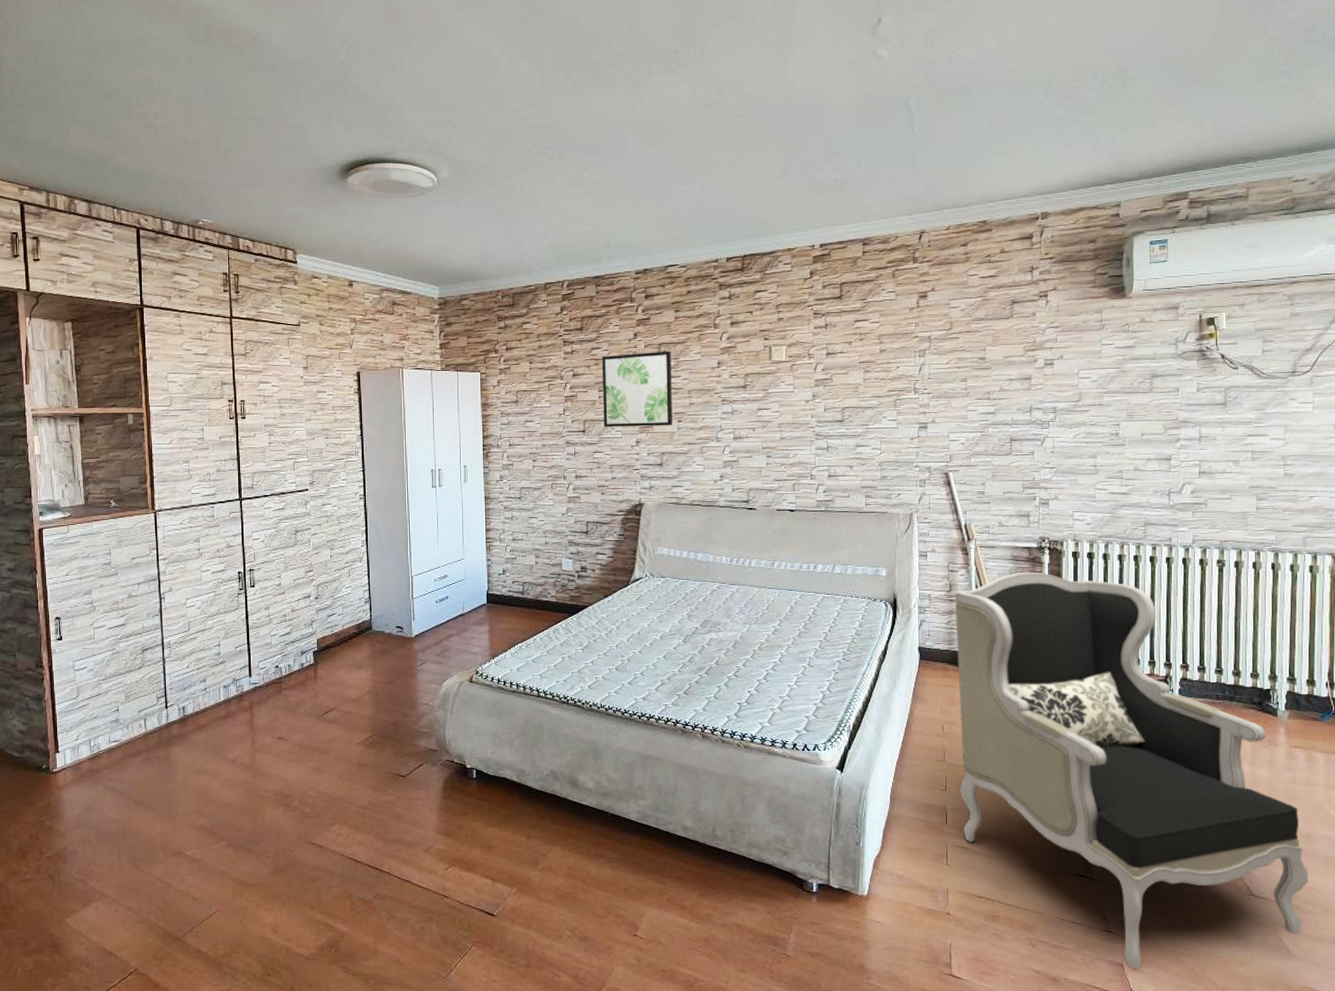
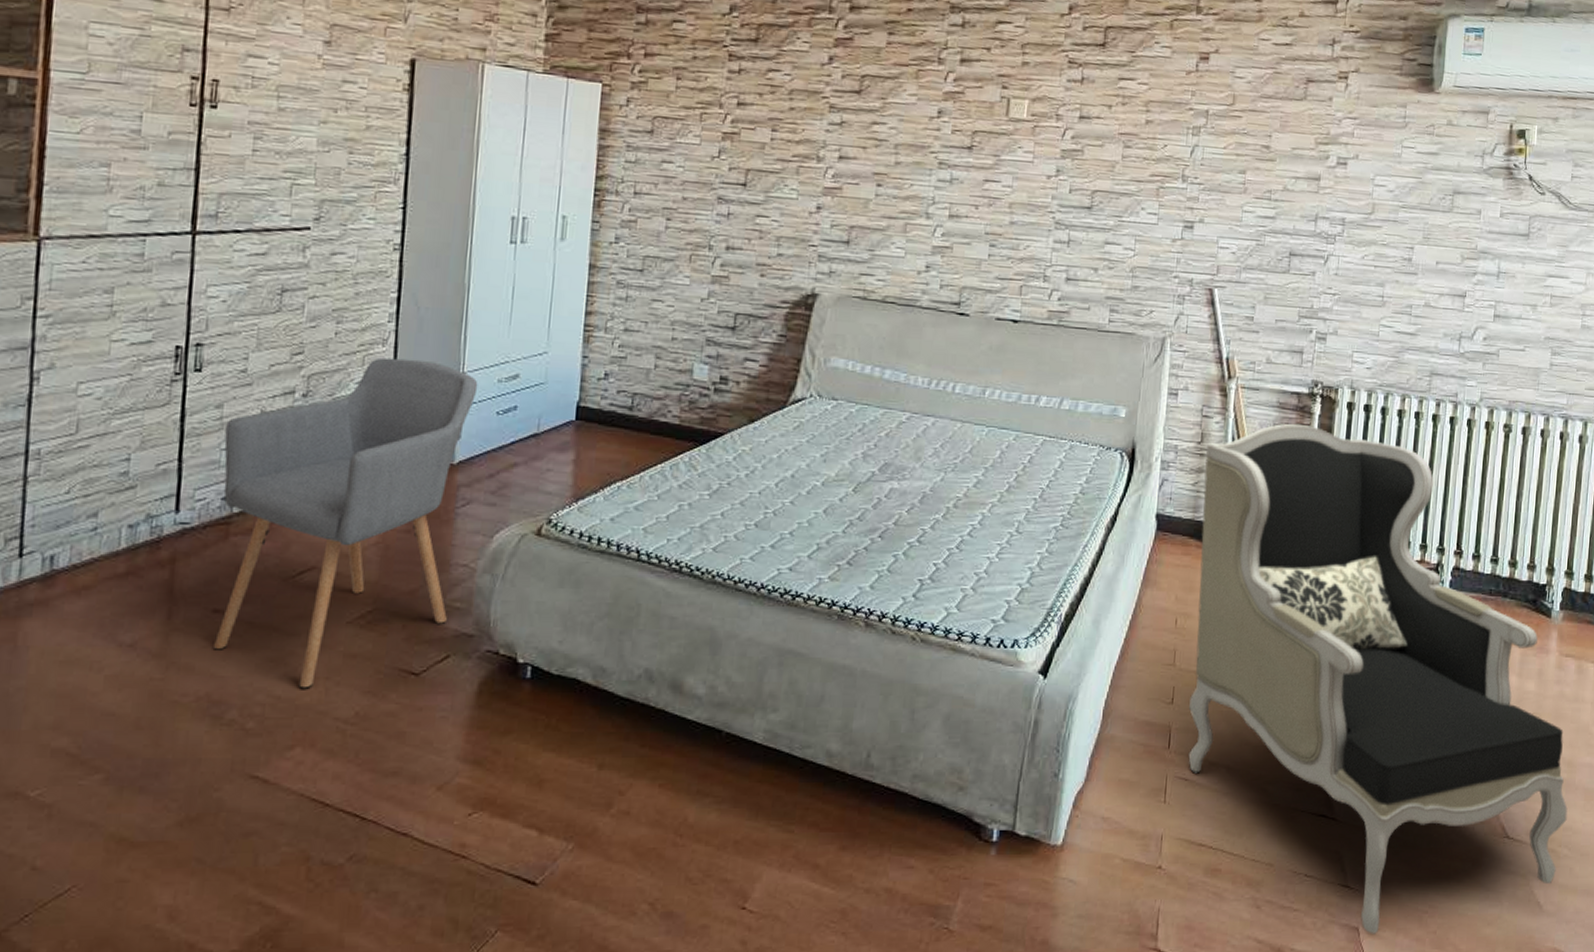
chair: none [272,570,422,787] -> present [212,357,478,689]
wall art: present [602,350,673,427] -> none [773,82,878,191]

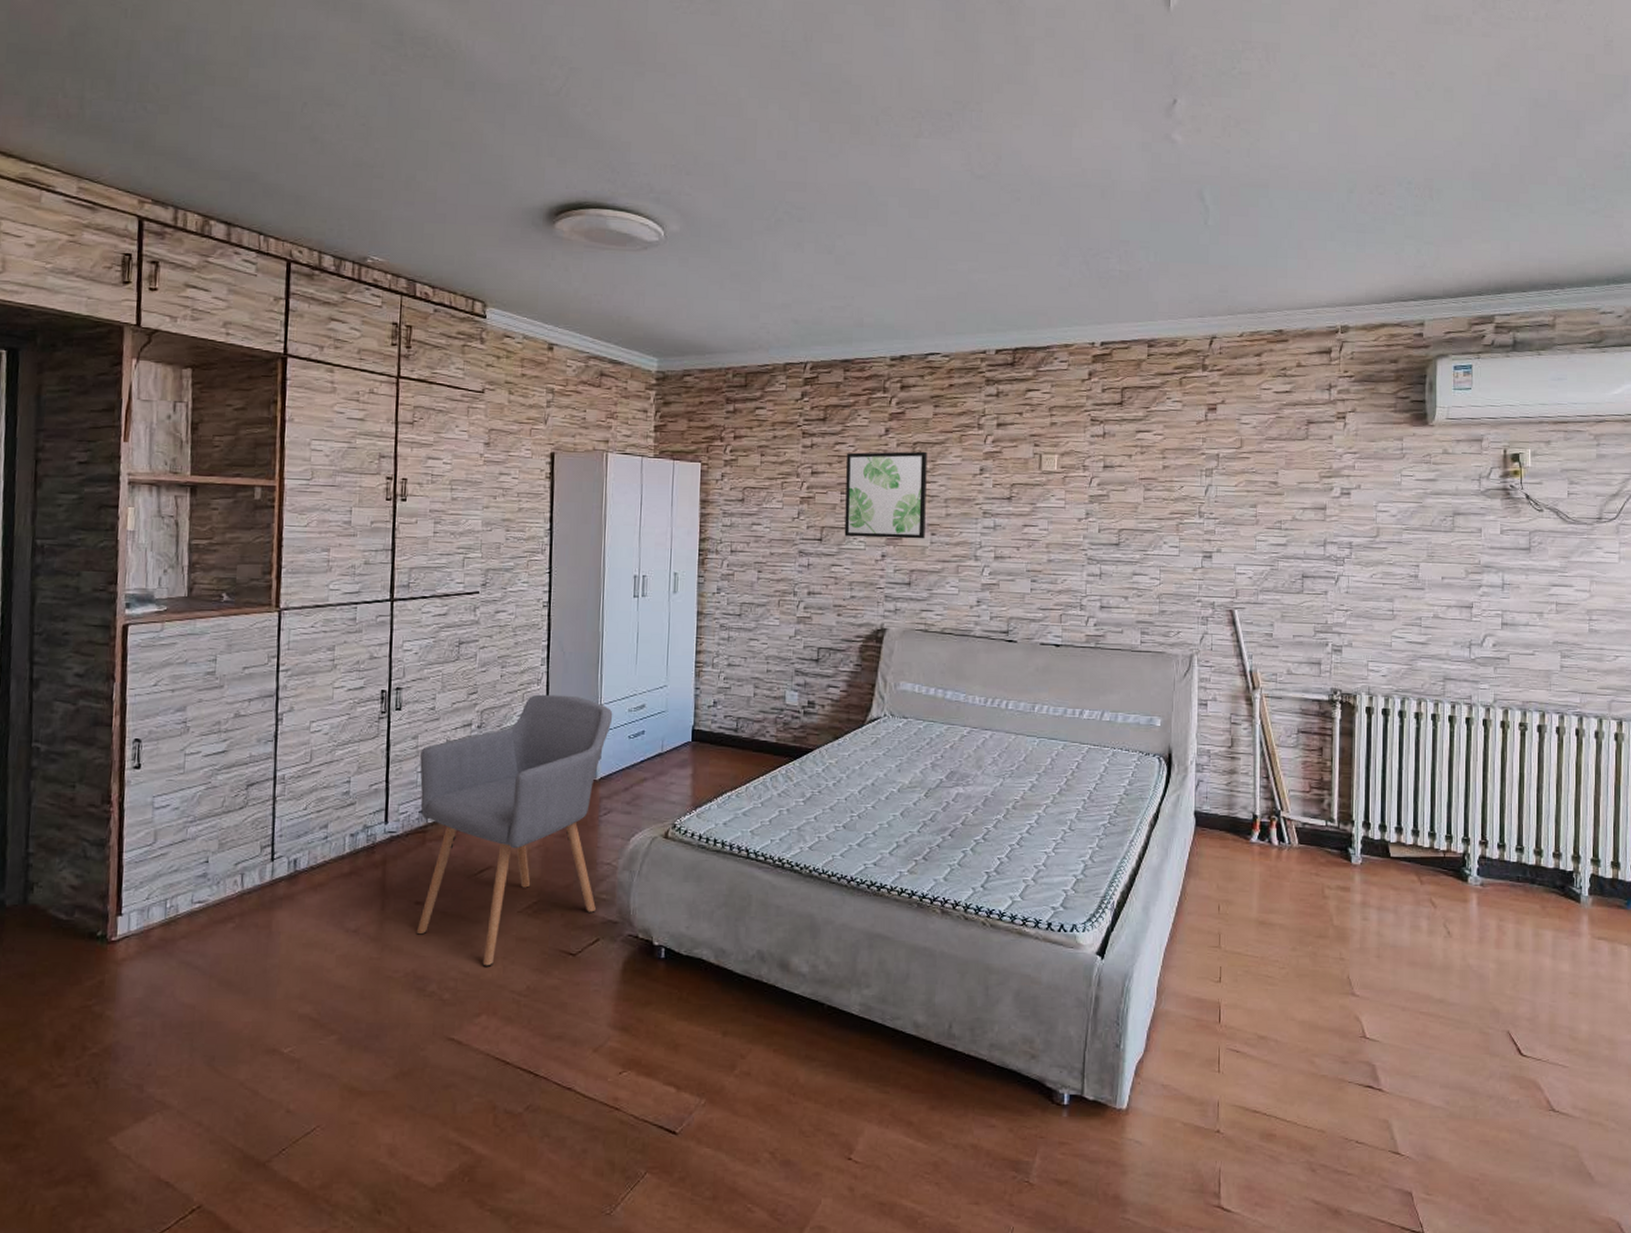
wall art: none [773,82,878,191] -> present [844,451,928,539]
armchair: present [1188,423,1568,934] -> none [1236,727,1612,1199]

